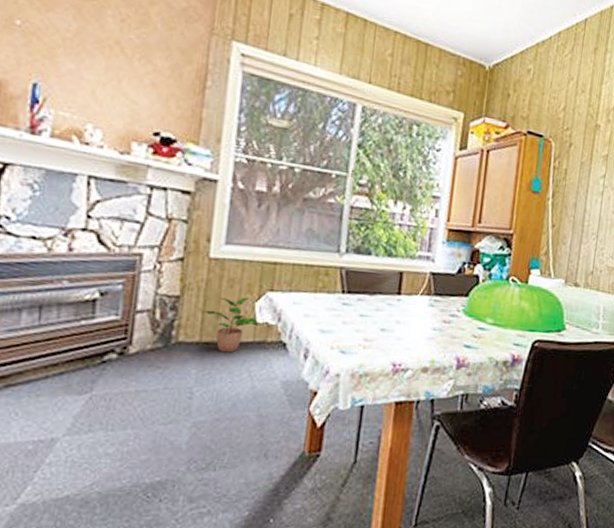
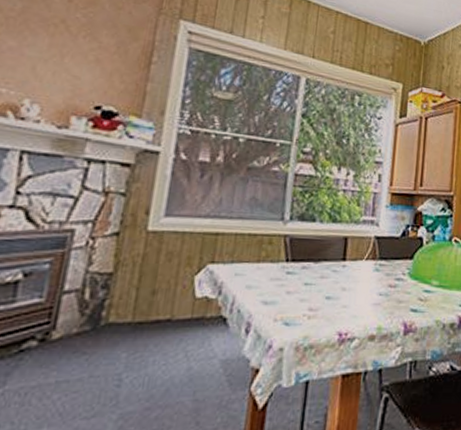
potted plant: present [204,297,260,353] -> none [139,271,199,332]

